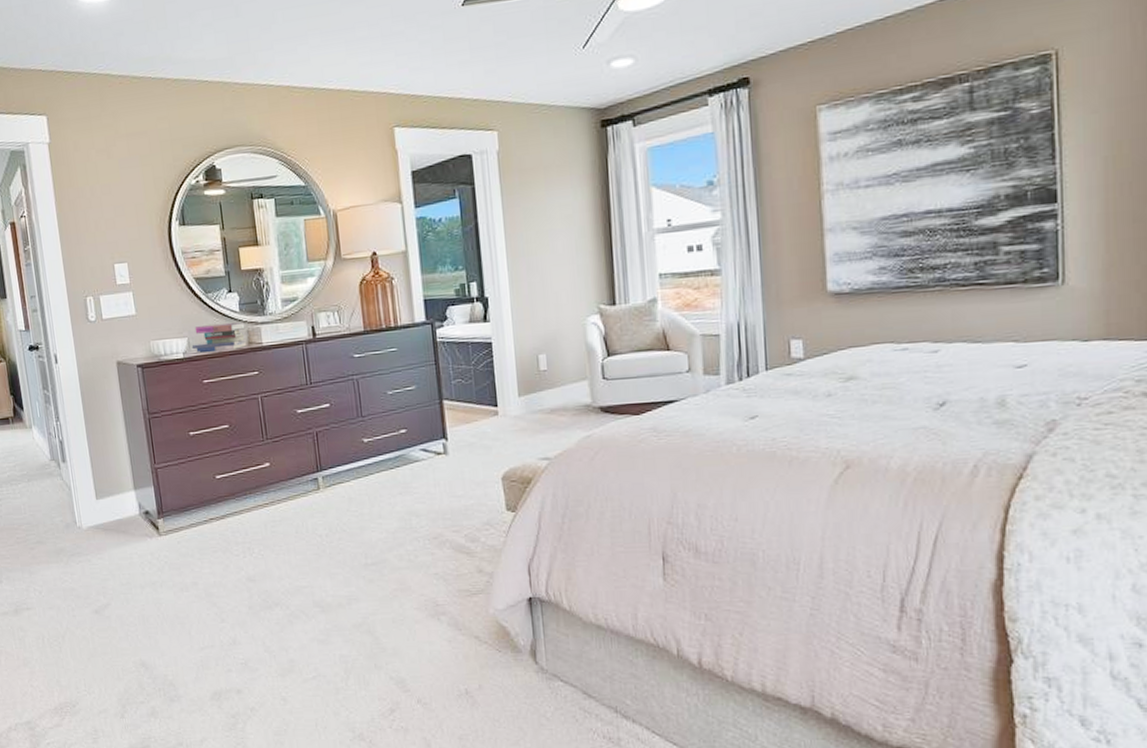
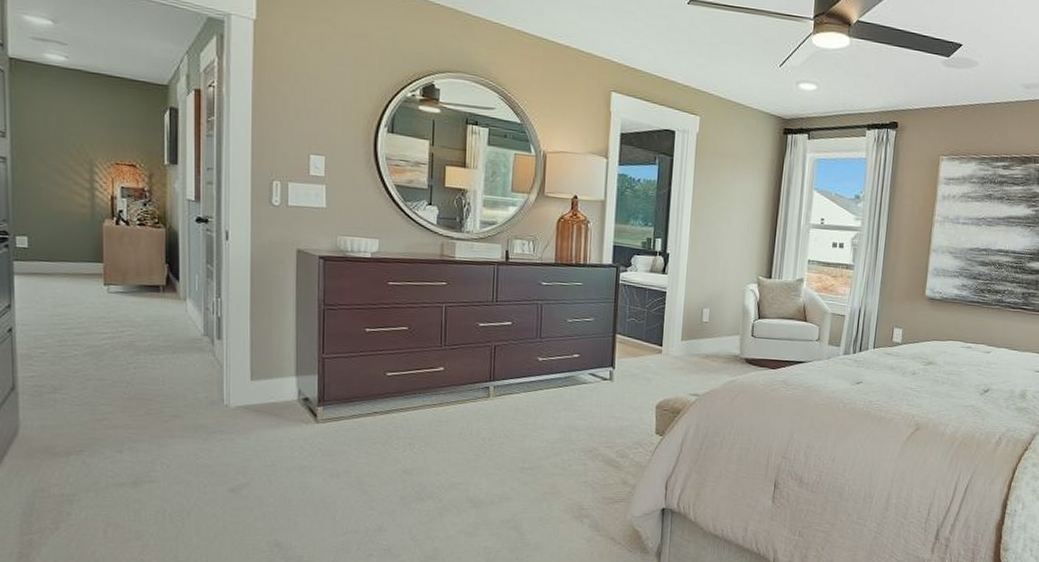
books: present [191,321,247,352] -> none [381,230,440,259]

